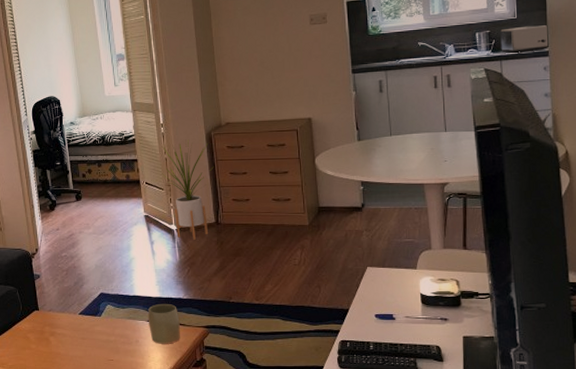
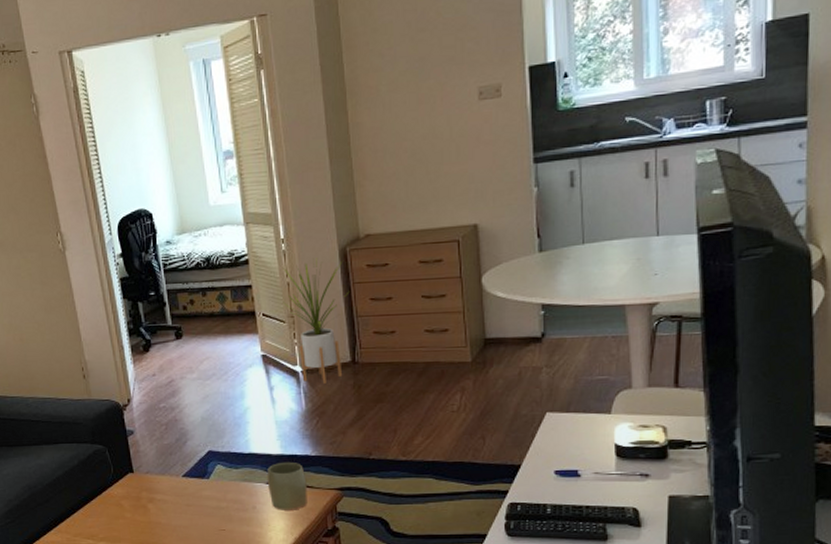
toaster: present [500,25,549,54] -> none [740,85,809,128]

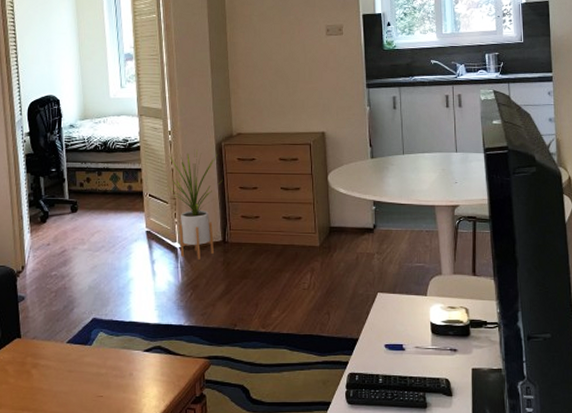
mug: present [267,461,307,510] -> none [144,331,179,377]

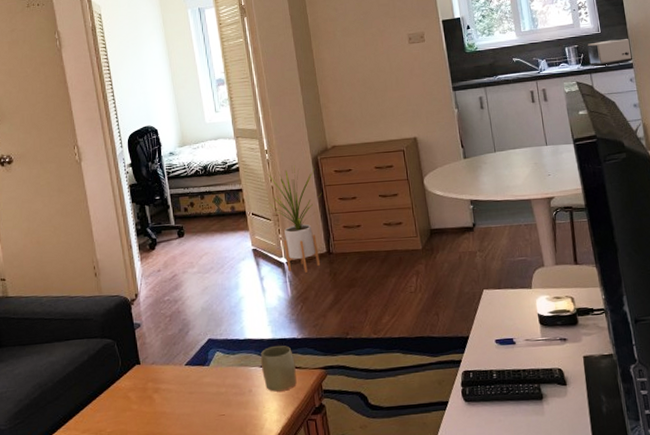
mug: none [144,331,179,377] -> present [260,345,297,392]
toaster: none [508,50,552,77] -> present [587,38,632,67]

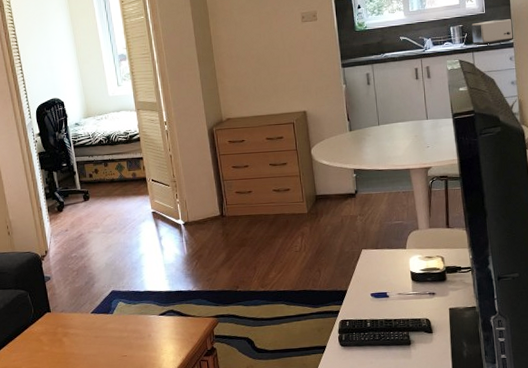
mug: present [260,345,297,392] -> none [159,296,191,337]
house plant: present [268,165,321,273] -> none [166,136,216,233]

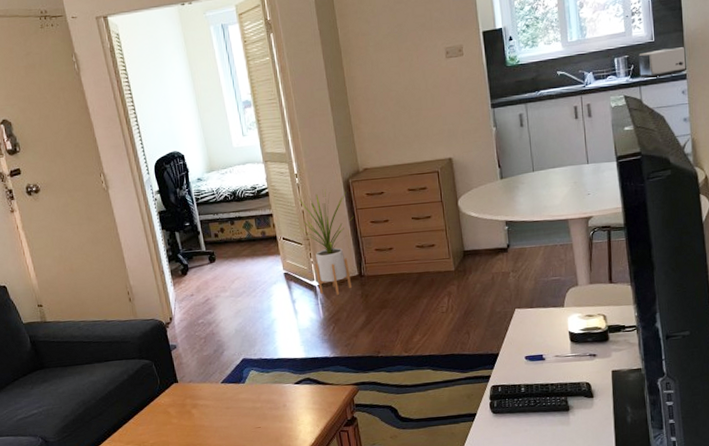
house plant: none [166,136,216,233] -> present [298,189,353,295]

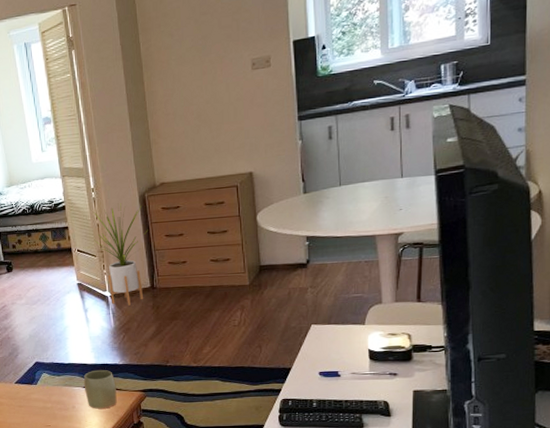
mug: none [294,363,329,406] -> present [83,369,117,409]
toaster: present [639,47,686,79] -> none [469,50,527,86]

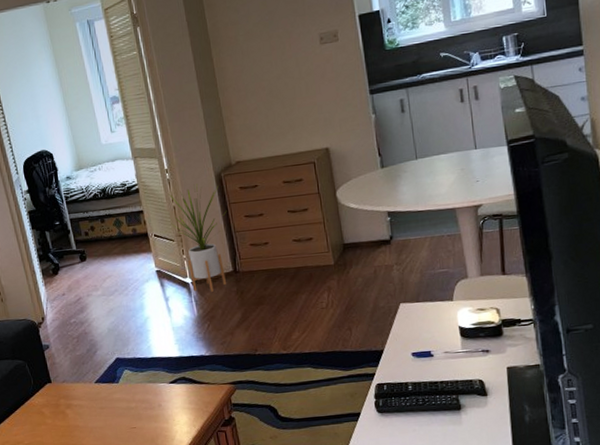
mug: present [83,369,117,409] -> none [168,362,206,406]

